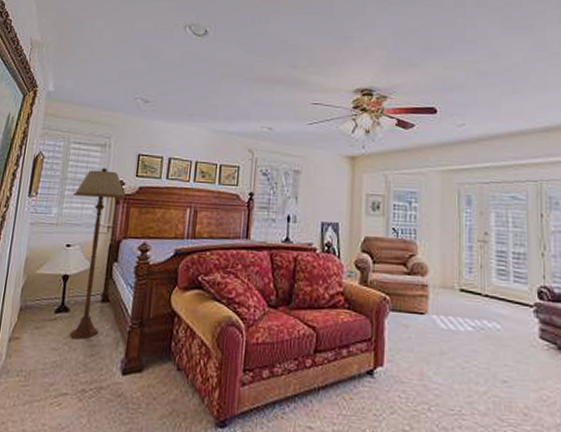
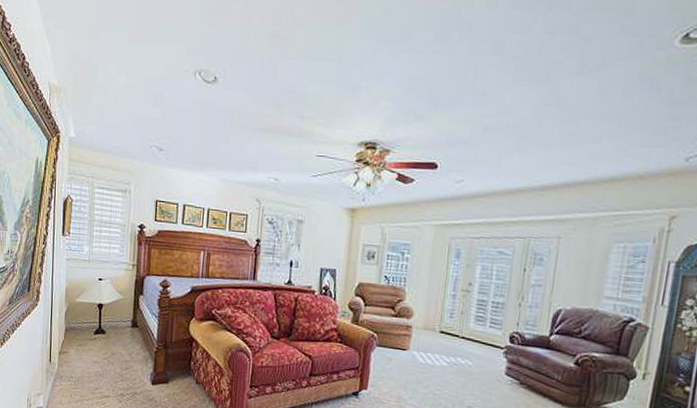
floor lamp: present [69,168,127,339] -> none [101,212,148,356]

